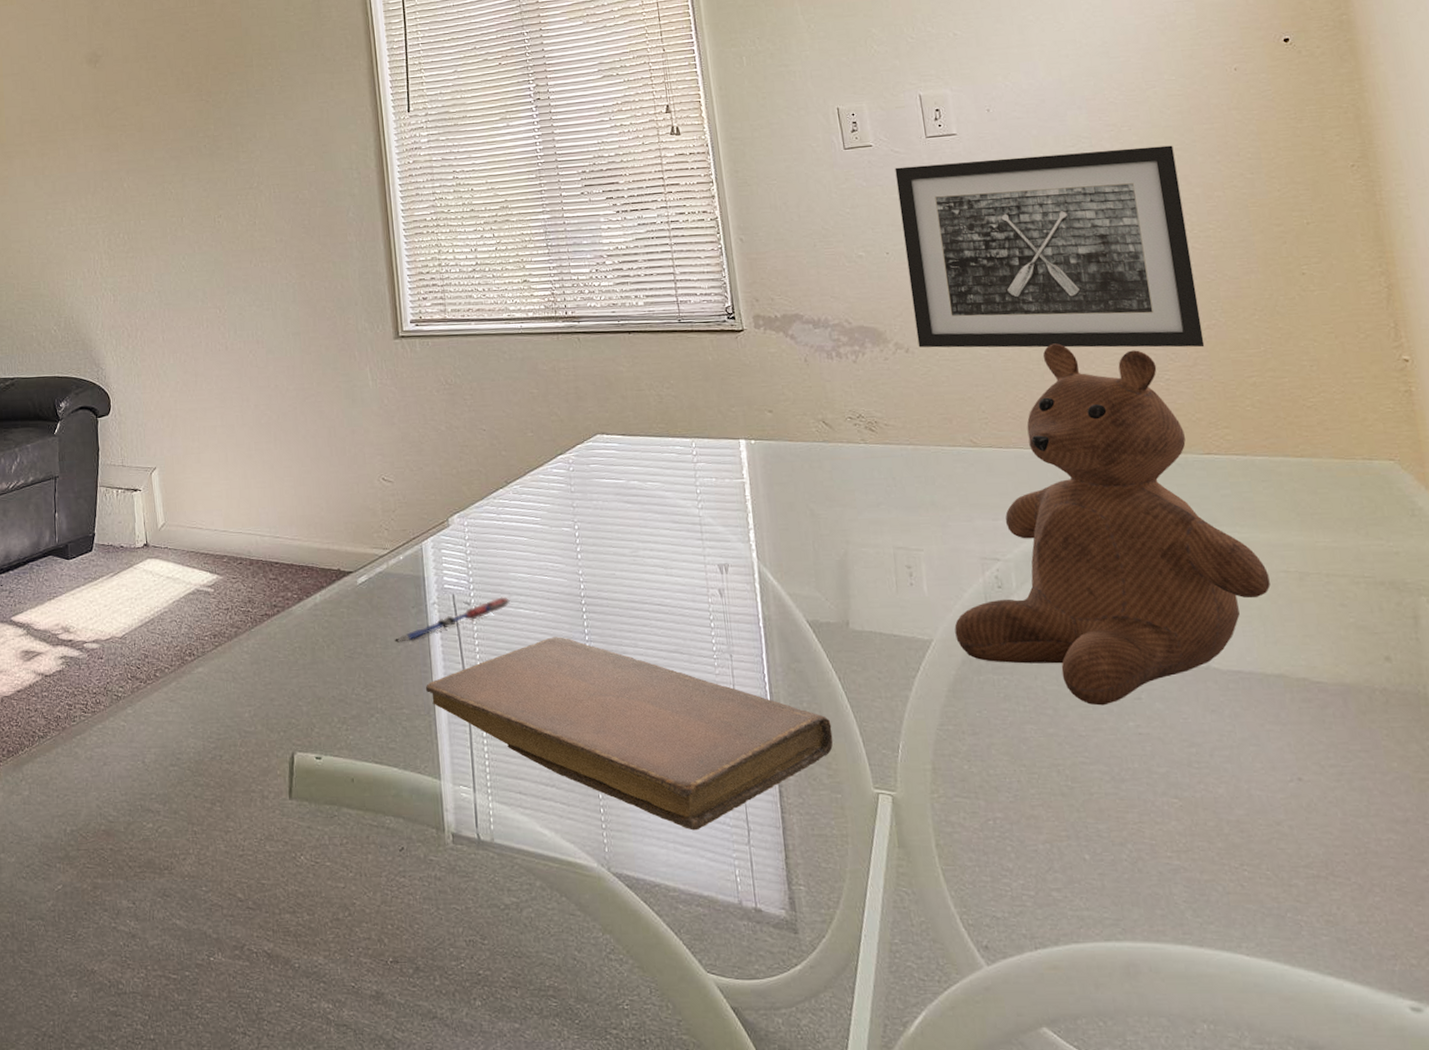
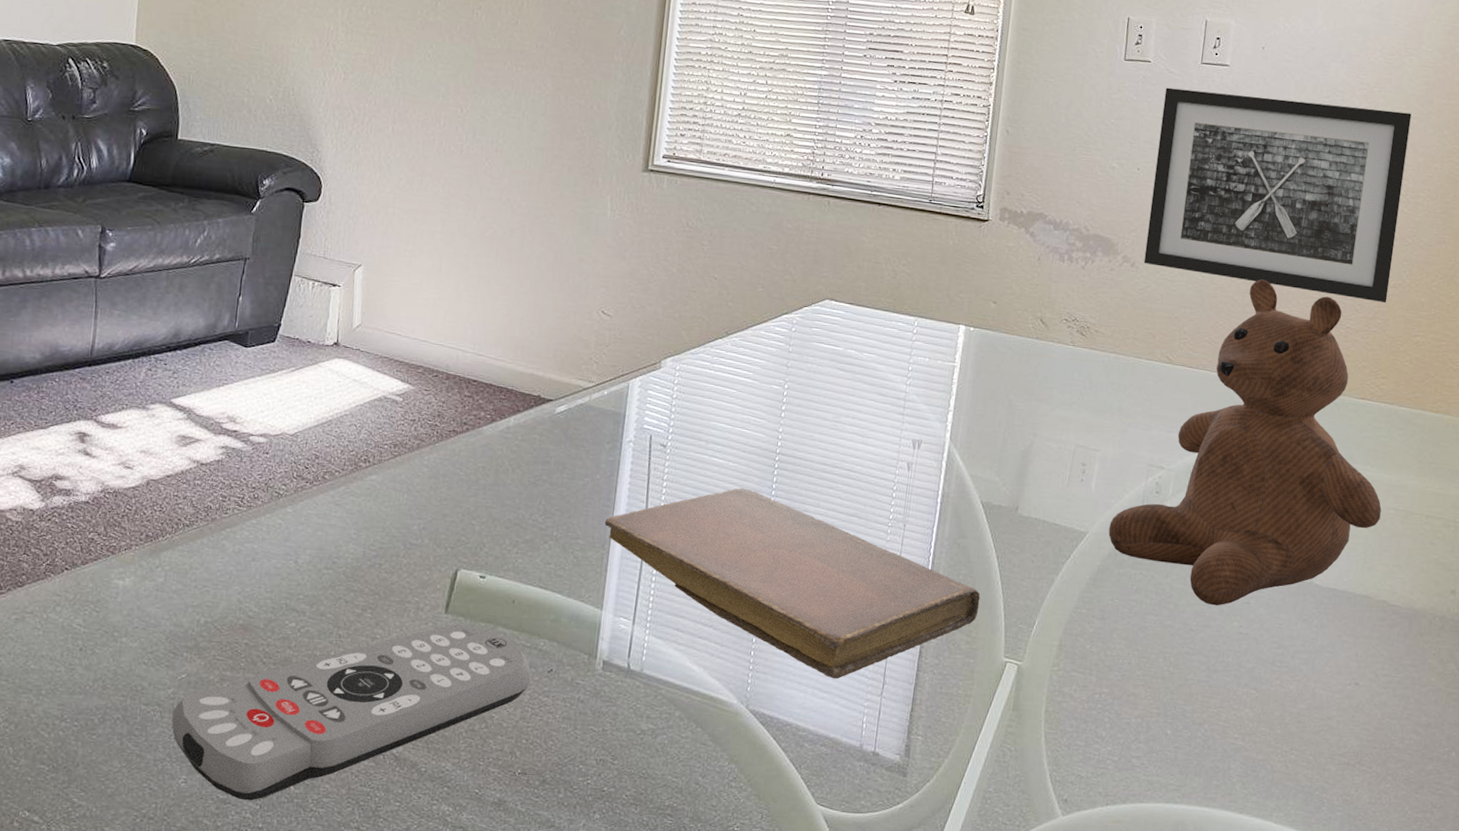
remote control: none [55,808,384,1011] -> present [171,624,532,801]
pen: present [395,597,510,642] -> none [583,444,706,476]

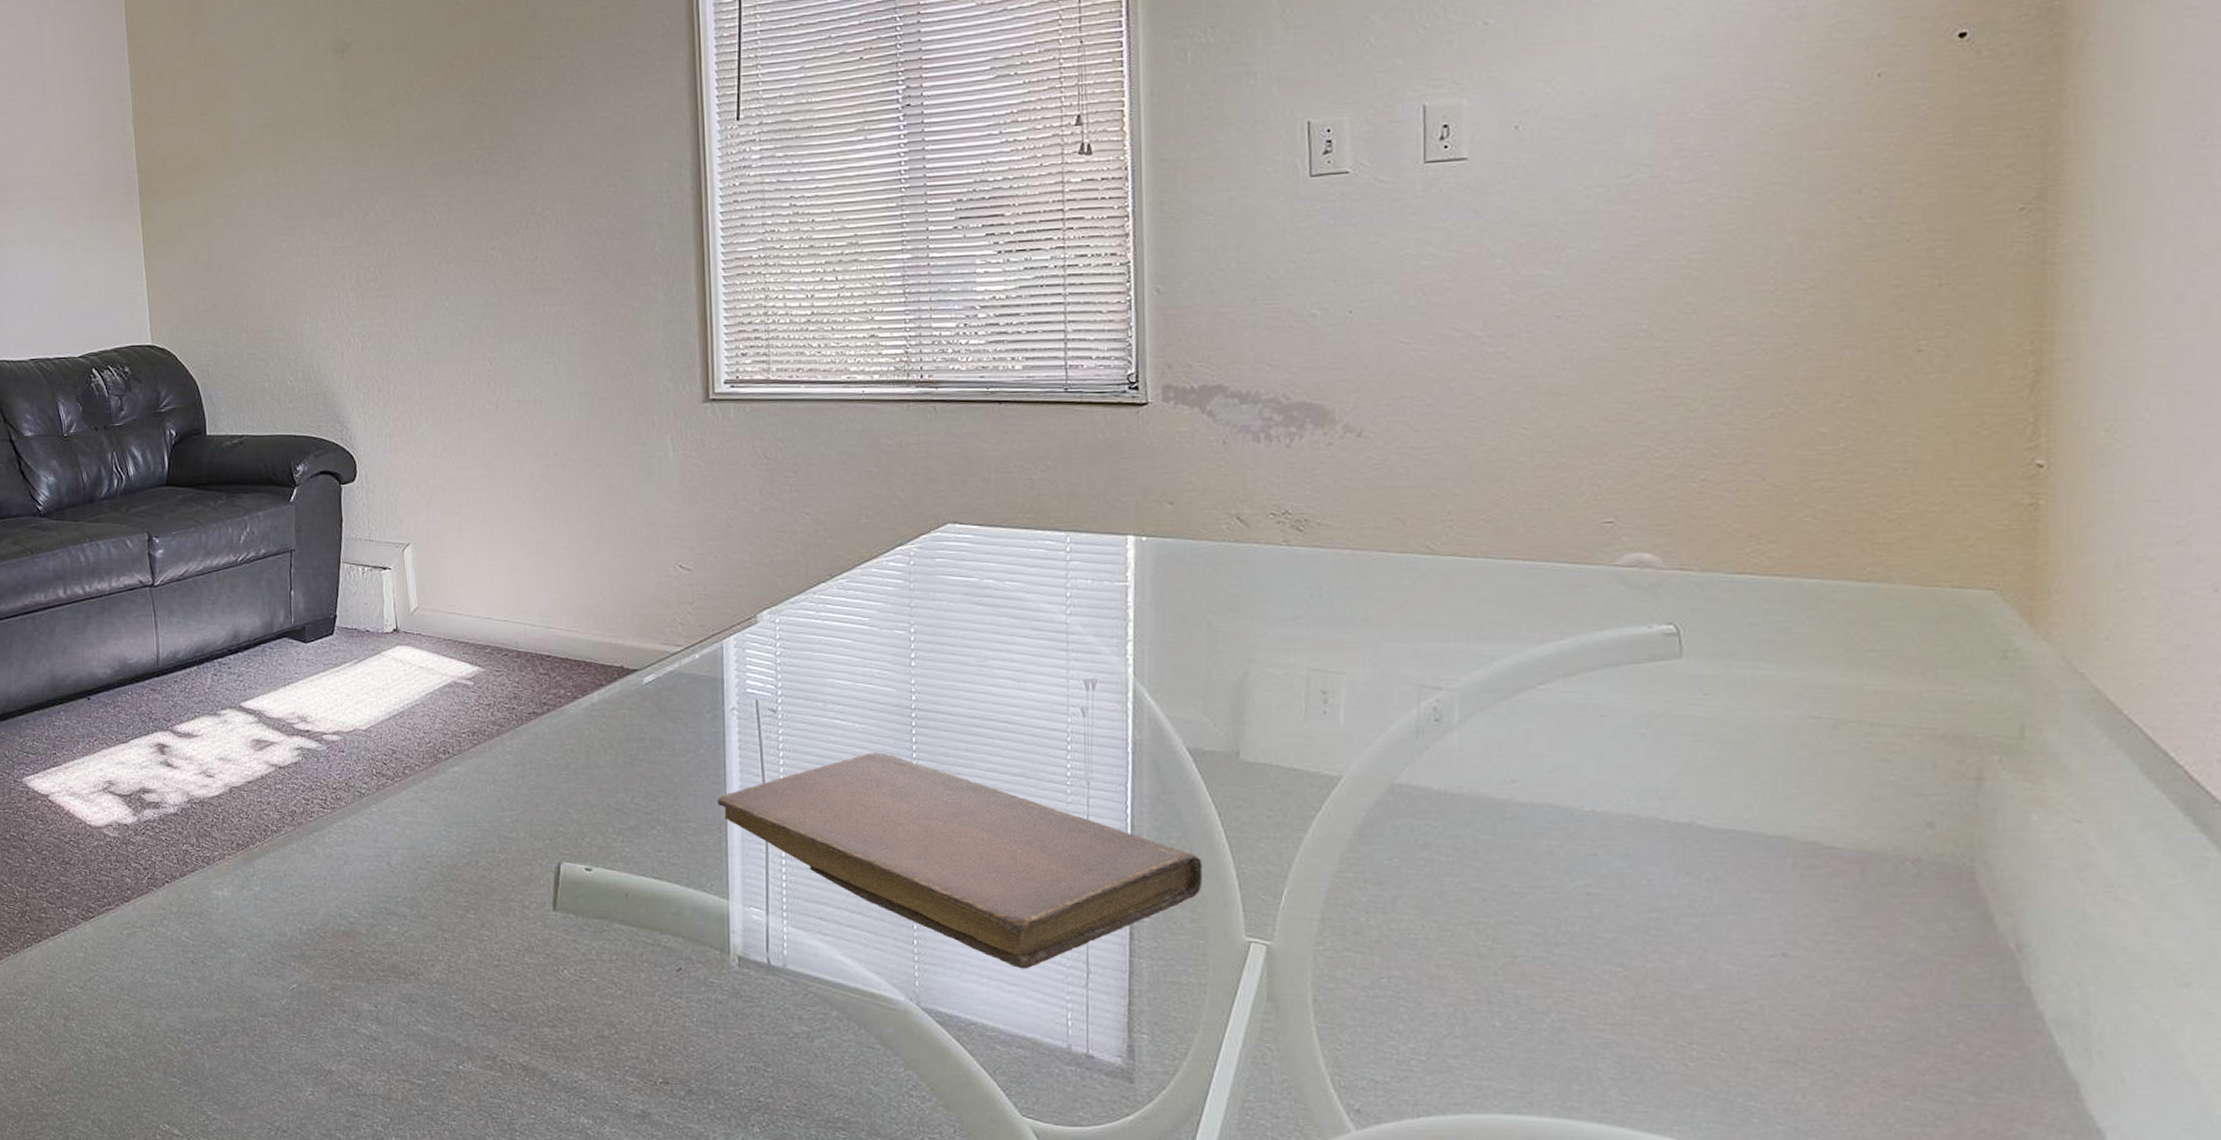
remote control: present [171,624,532,801] -> none [289,921,659,1114]
teddy bear: present [1108,279,1382,606] -> none [1372,431,1793,860]
wall art: present [1143,87,1412,303] -> none [1375,177,1769,441]

